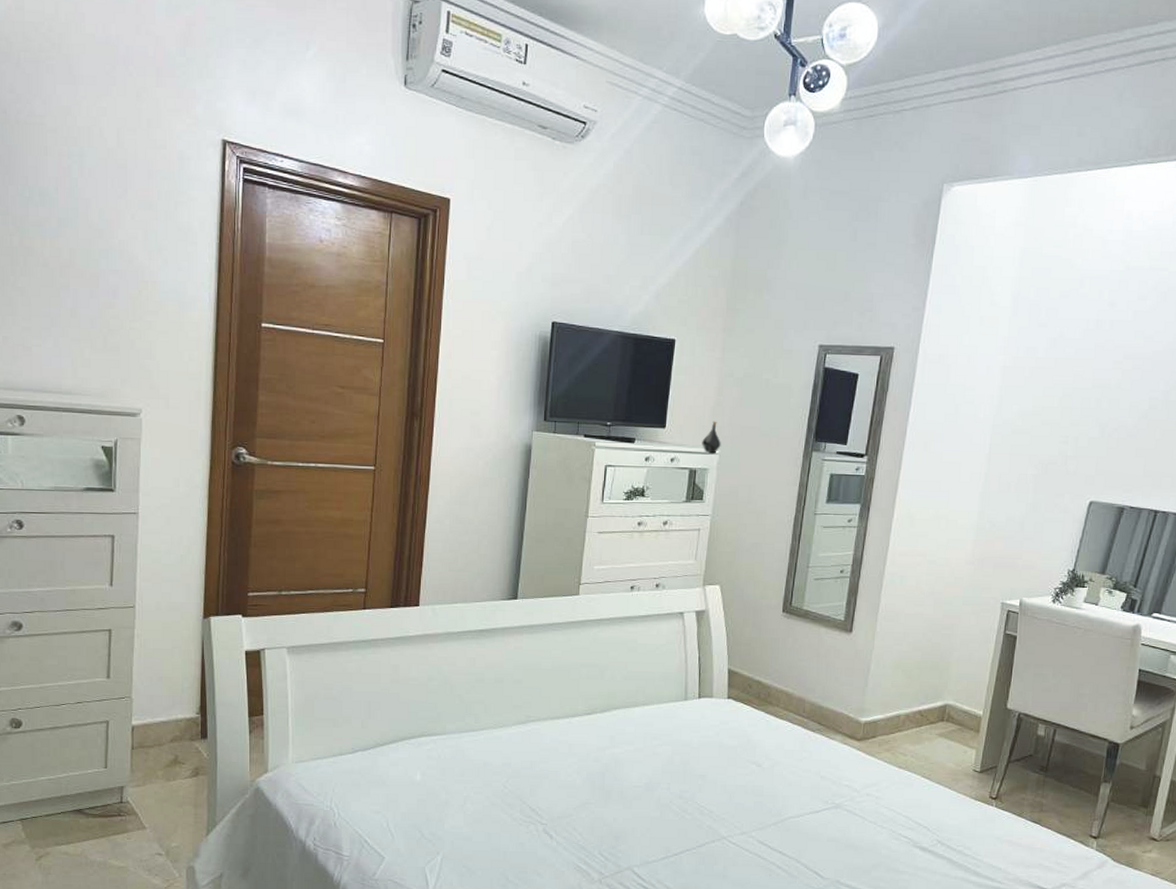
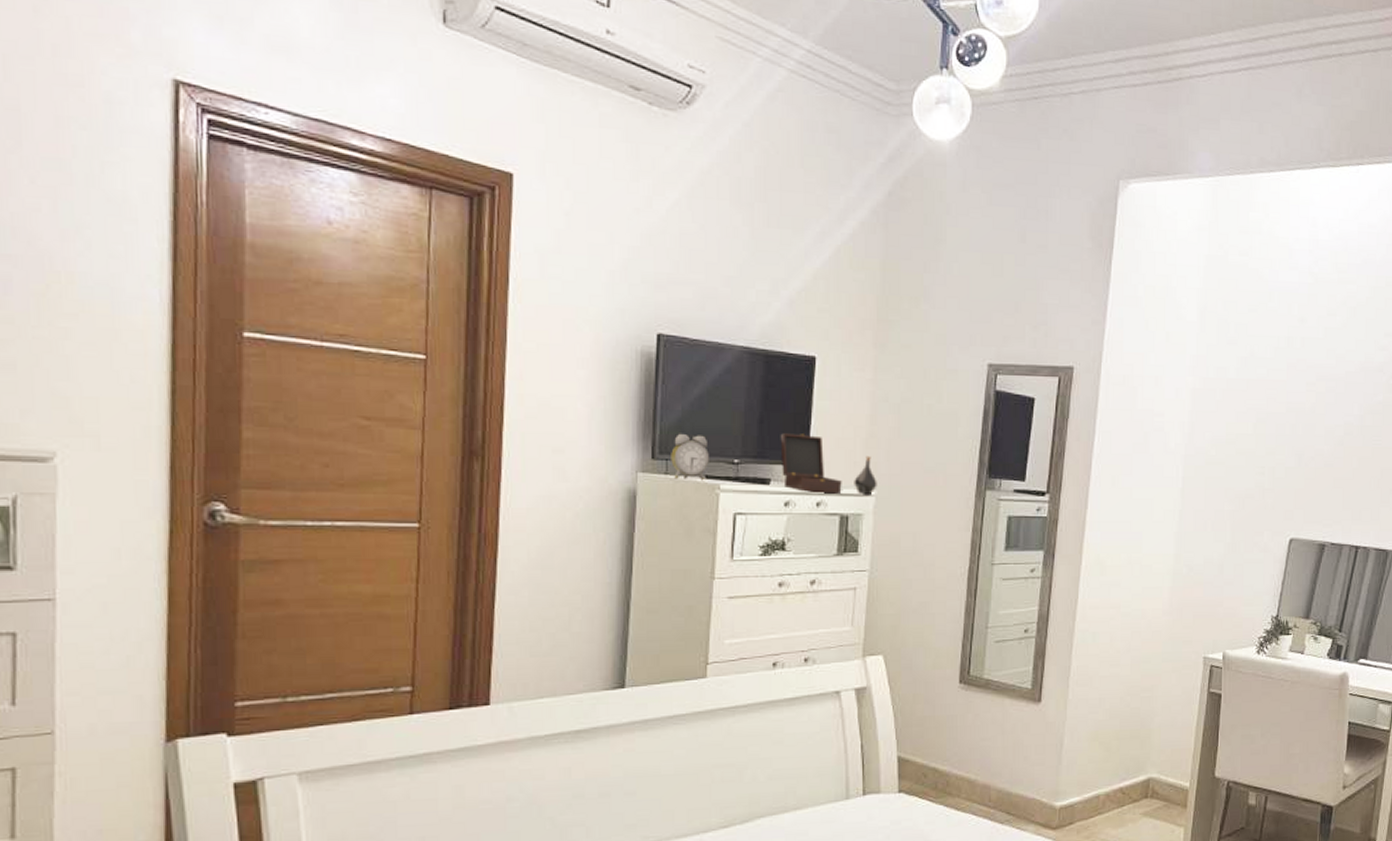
alarm clock: none [558,400,588,439] -> present [671,433,709,481]
jewelry box: none [644,402,692,452] -> present [780,433,842,494]

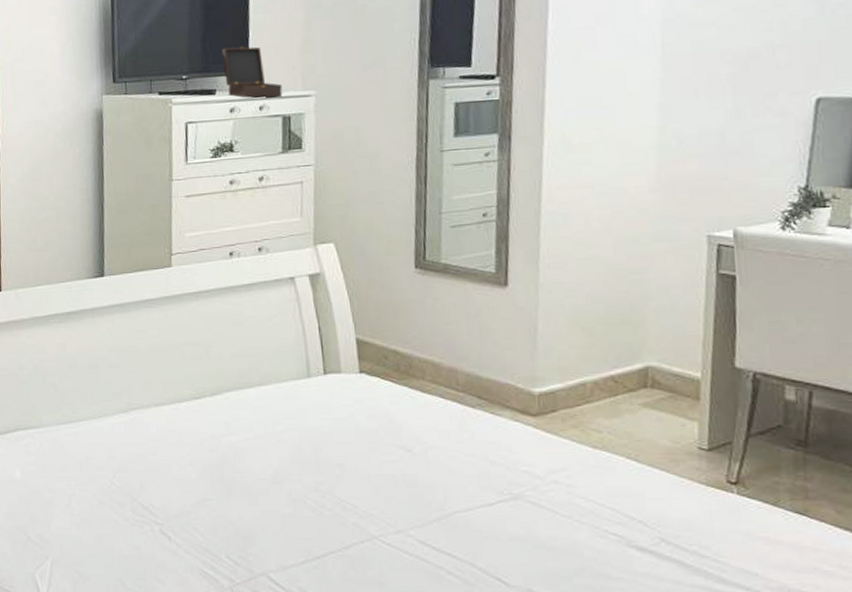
alarm clock: present [671,433,709,481] -> none [128,58,161,98]
perfume bottle: present [854,455,877,495] -> none [293,59,317,96]

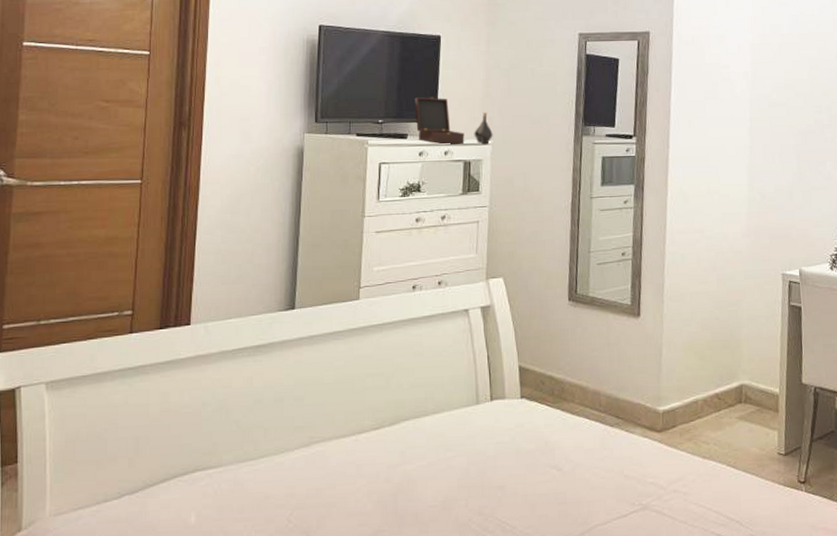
perfume bottle: none [293,59,317,96] -> present [474,112,493,144]

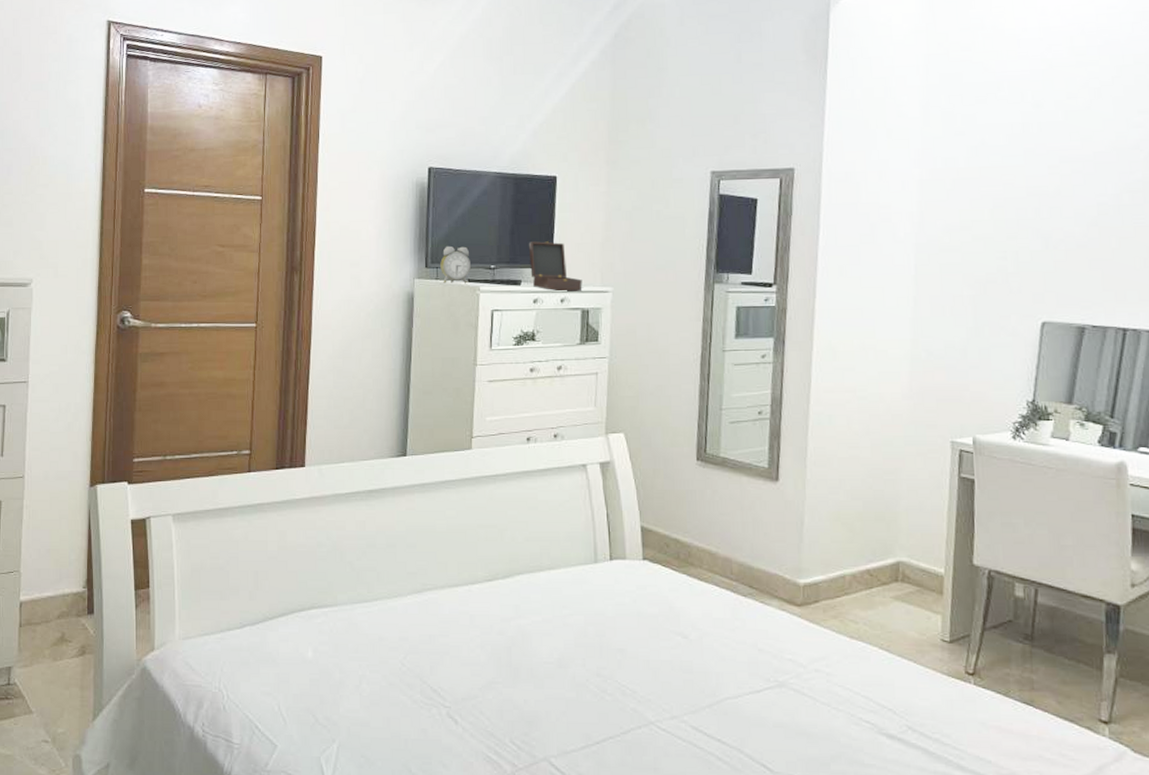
alarm clock: none [330,101,359,138] -> present [440,246,471,284]
perfume bottle: present [474,112,493,144] -> none [593,257,614,292]

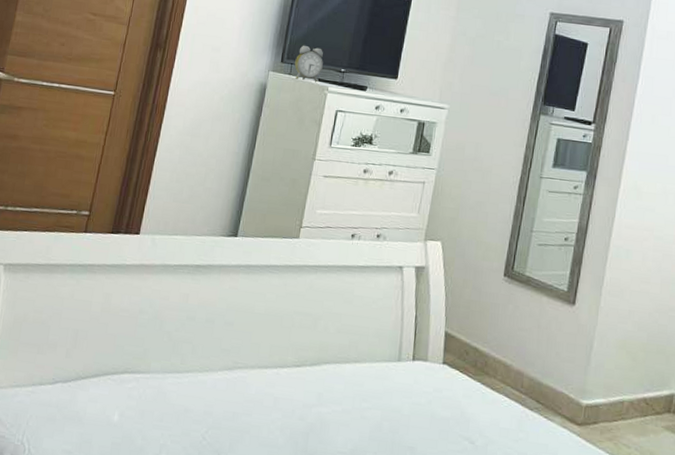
jewelry box: present [528,241,583,291] -> none [376,52,423,104]

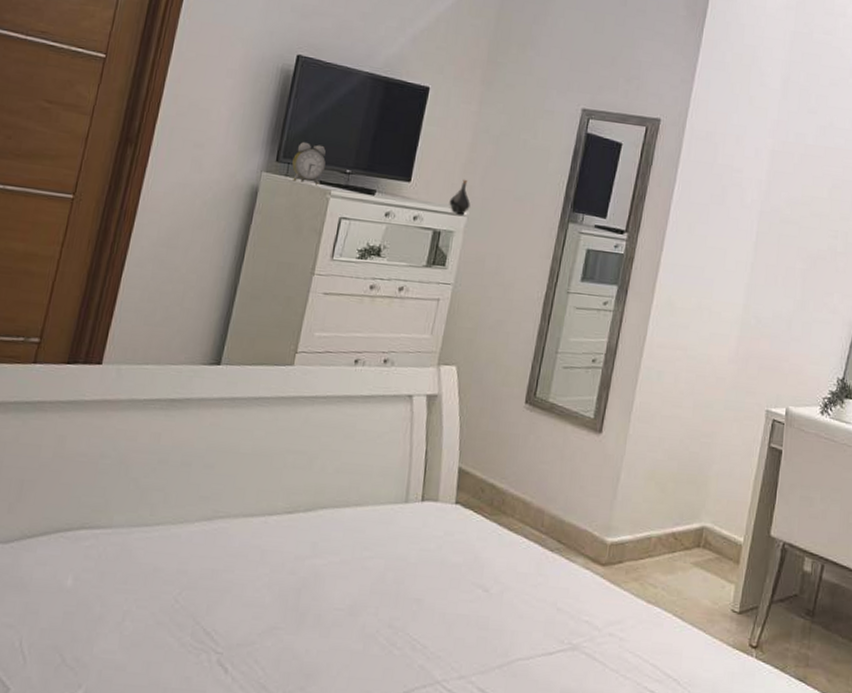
perfume bottle: none [432,76,451,108] -> present [449,179,471,215]

